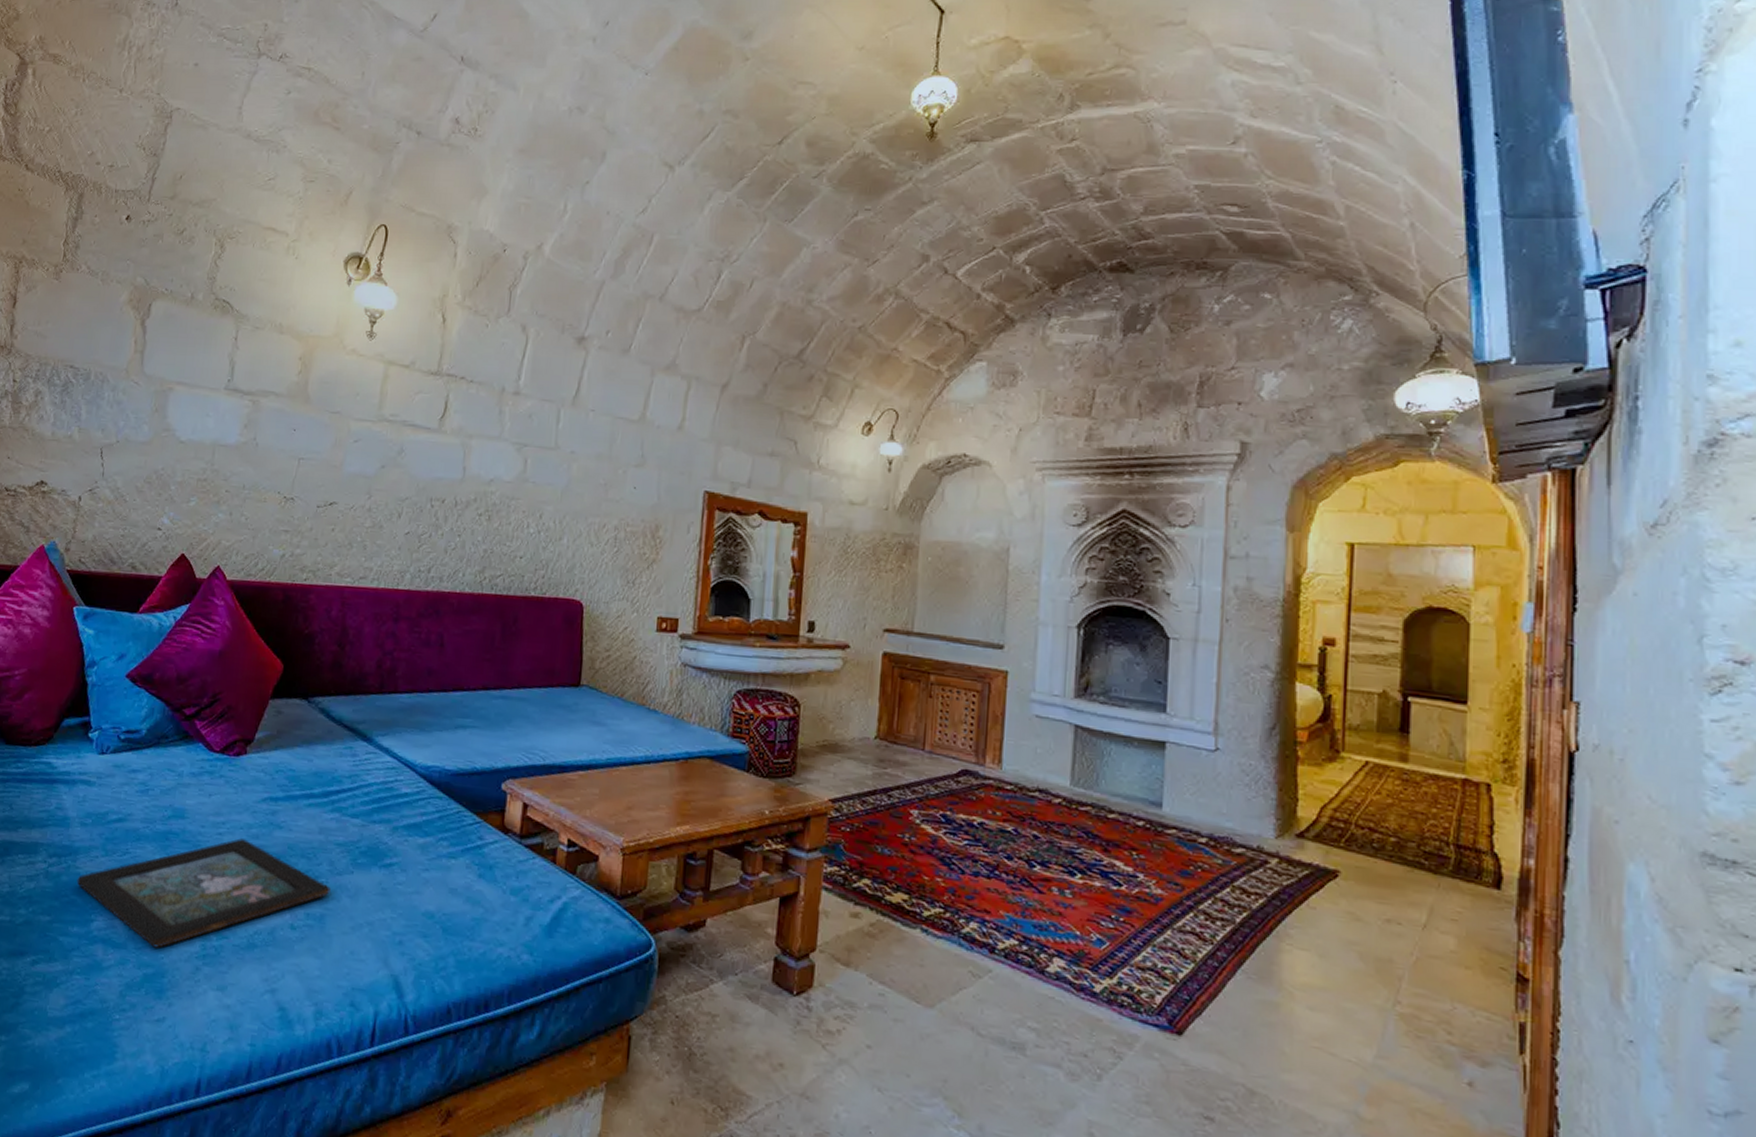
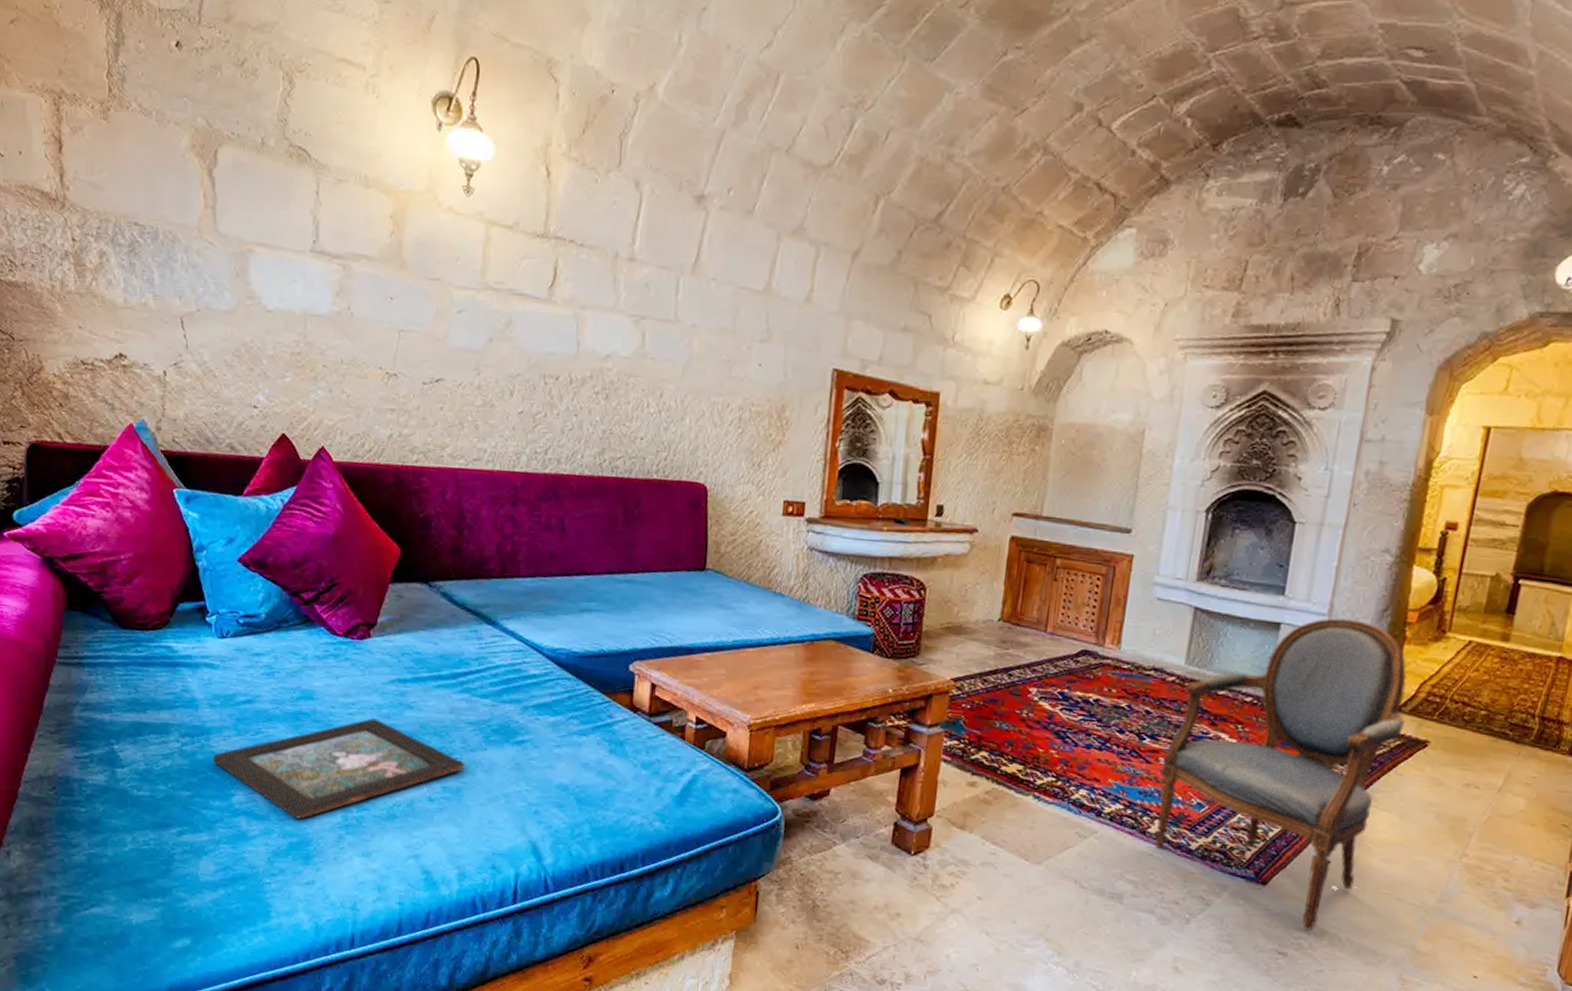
armchair: none [1054,736,1310,1091] -> present [1154,618,1407,931]

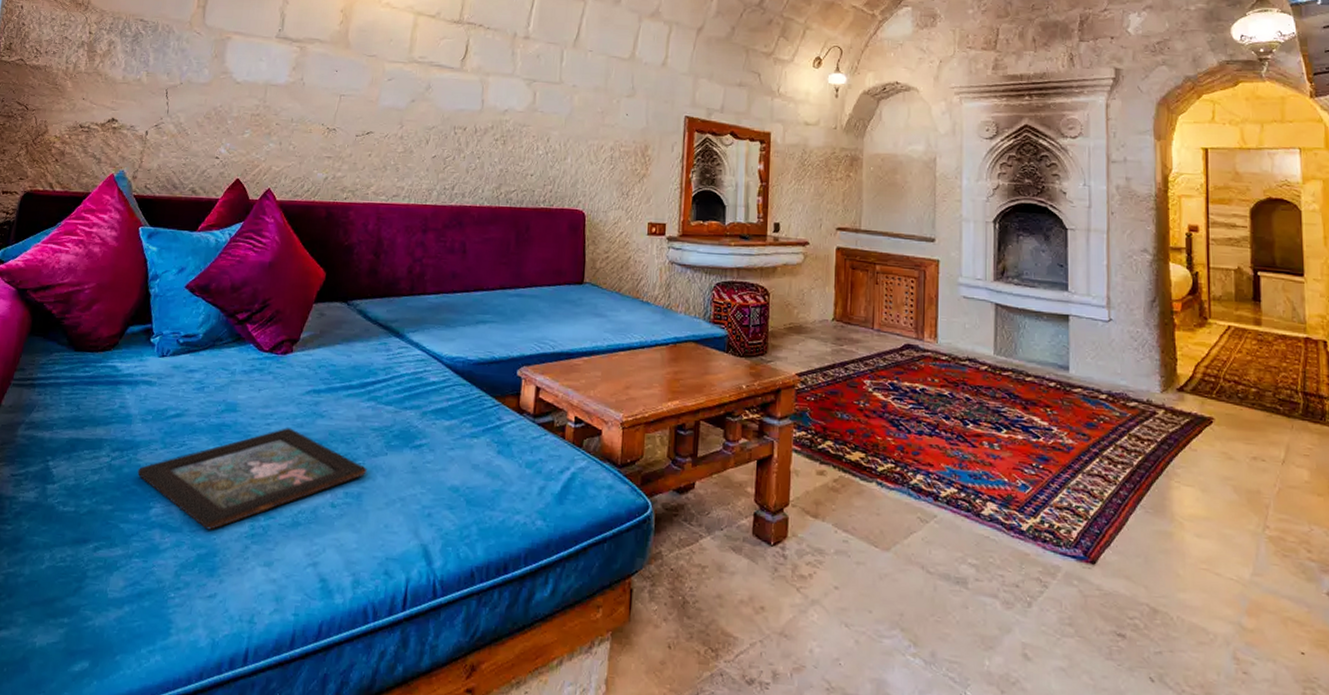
armchair: present [1154,618,1407,931] -> none [986,309,1189,610]

